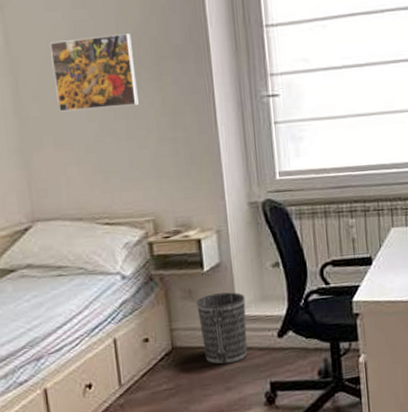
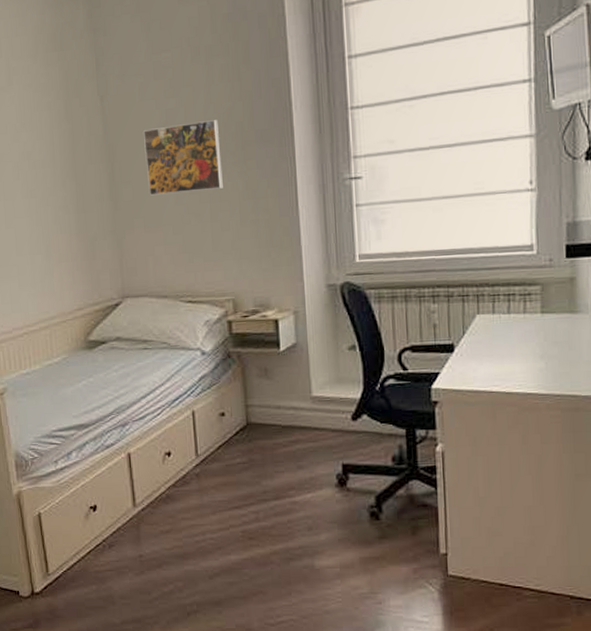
wastebasket: present [196,292,248,365] -> none [271,372,321,443]

